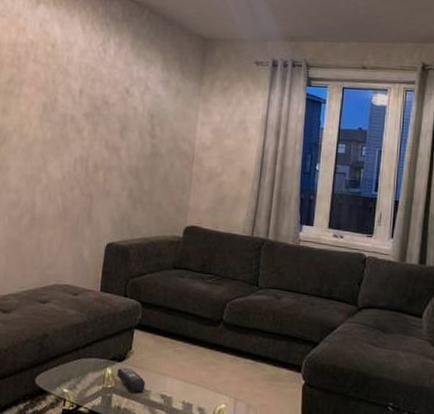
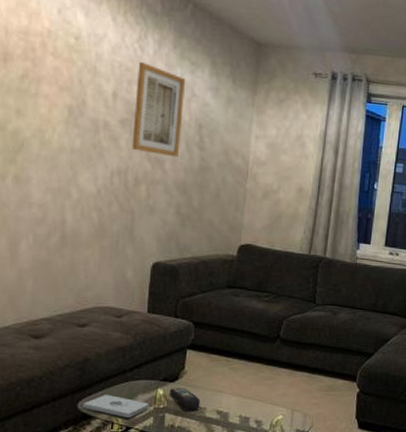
notepad: none [39,371,98,397] -> present [82,395,148,419]
wall art: none [93,61,140,145] -> present [132,61,185,158]

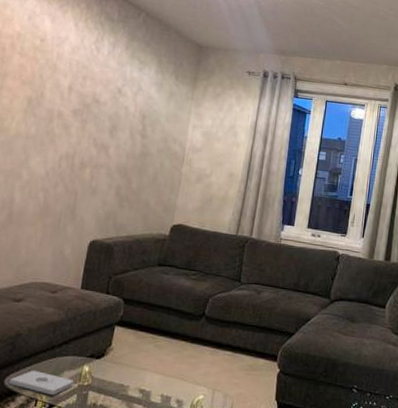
wall art: present [132,61,185,158] -> none [81,60,134,144]
remote control: present [170,388,201,410] -> none [95,365,124,388]

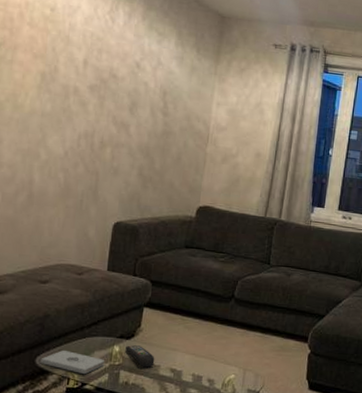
remote control: none [95,365,124,388] -> present [125,345,155,368]

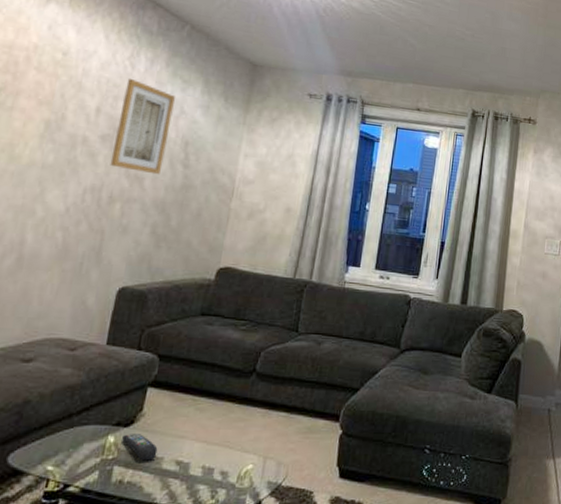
notepad: present [40,350,104,375] -> none [13,445,95,474]
wall art: none [99,31,152,122] -> present [110,78,175,175]

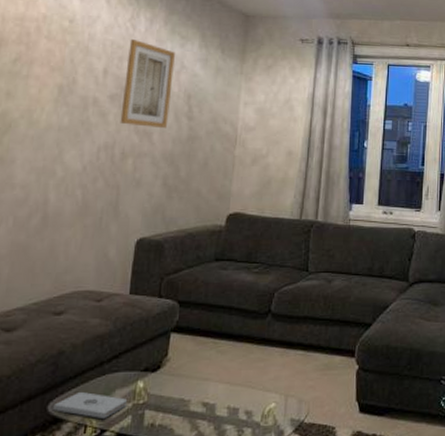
notepad: none [13,445,95,474] -> present [53,392,127,420]
remote control: present [122,434,158,461] -> none [151,378,185,404]

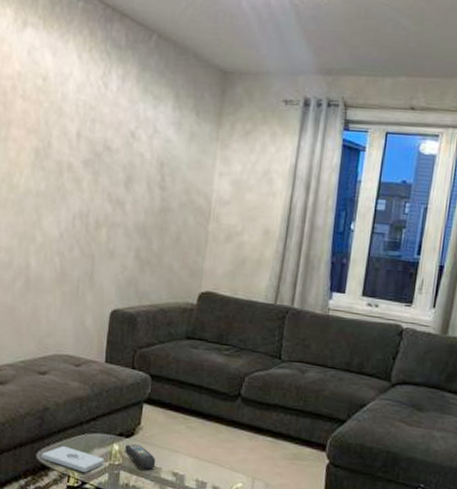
wall art: present [120,38,175,129] -> none [93,98,148,199]
remote control: none [151,378,185,404] -> present [125,444,156,469]

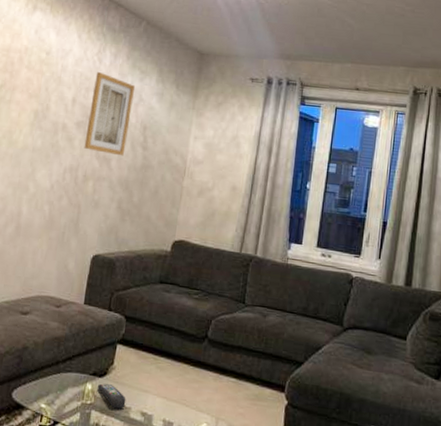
notepad: present [41,446,104,473] -> none [16,385,77,413]
wall art: none [93,98,148,199] -> present [84,71,135,156]

